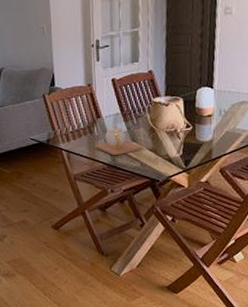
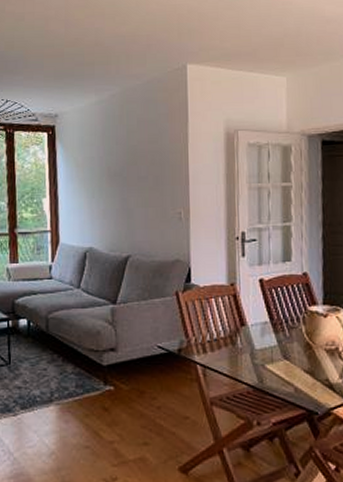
teapot: present [95,124,143,156] -> none [238,335,297,377]

